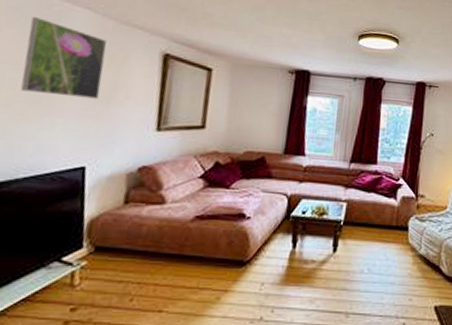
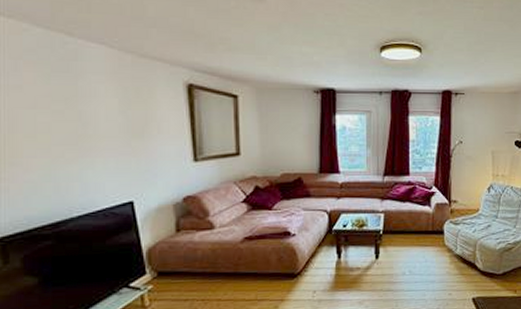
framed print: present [20,17,107,99] -> none [49,58,131,136]

